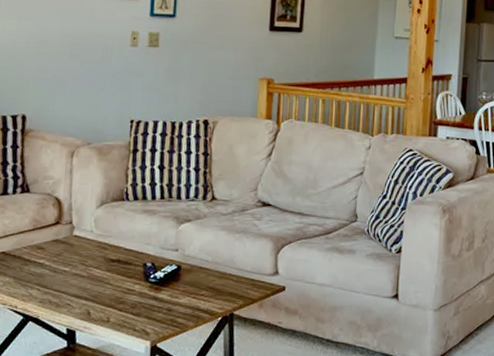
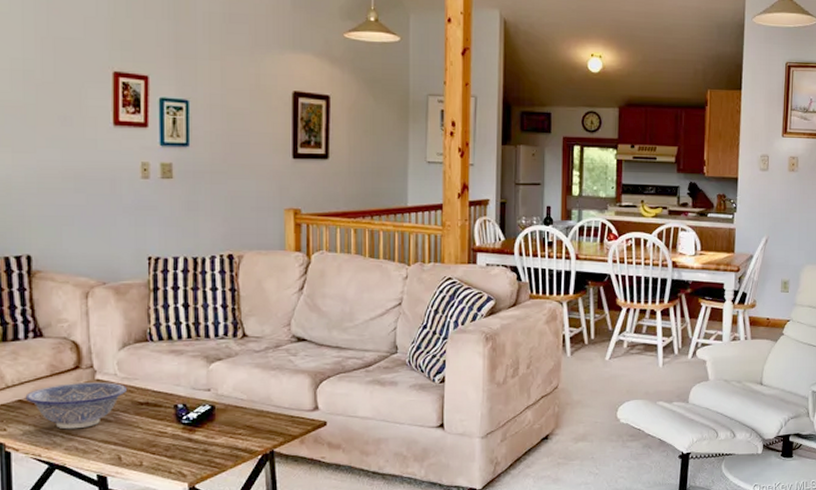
decorative bowl: none [8,238,102,283] -> present [25,382,128,430]

